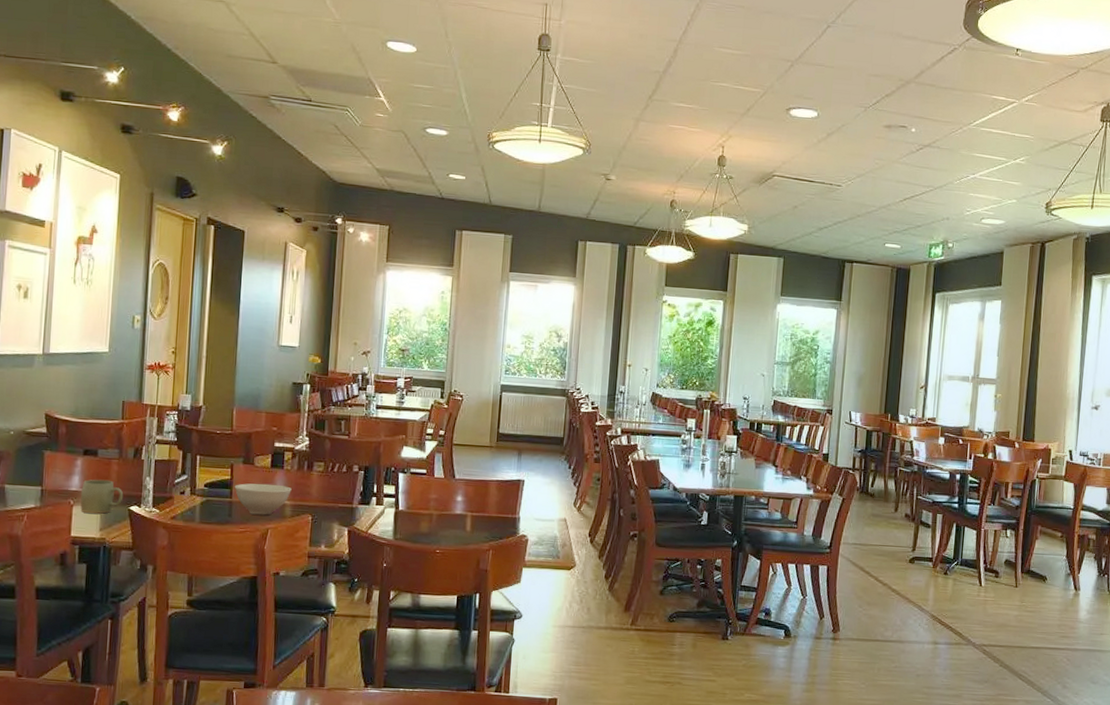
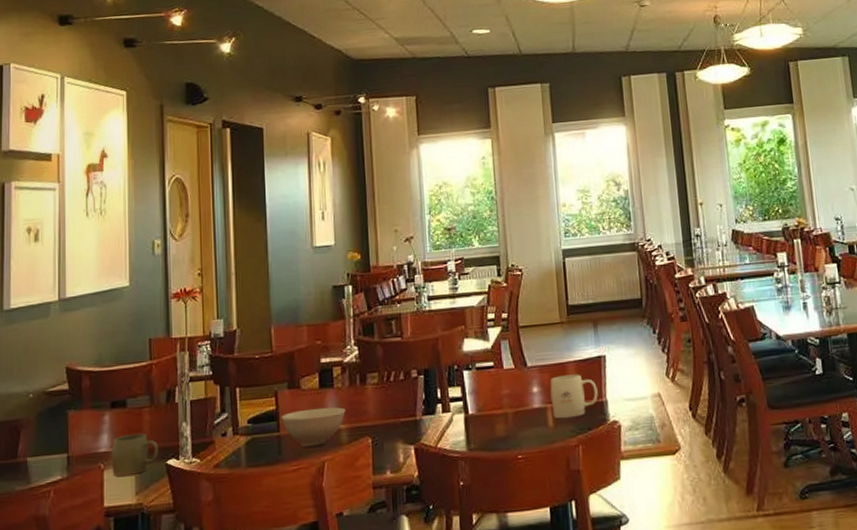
mug: none [471,490,513,527] -> present [550,374,598,420]

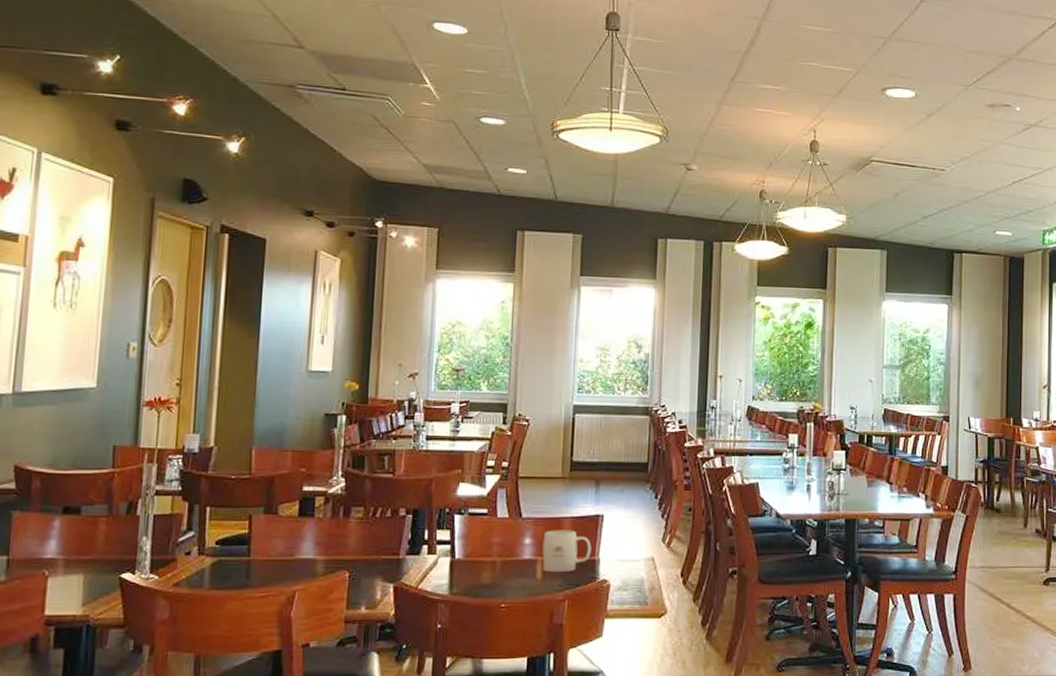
mug: present [111,433,159,476] -> none [57,542,114,585]
bowl: present [281,407,346,449] -> none [253,536,324,576]

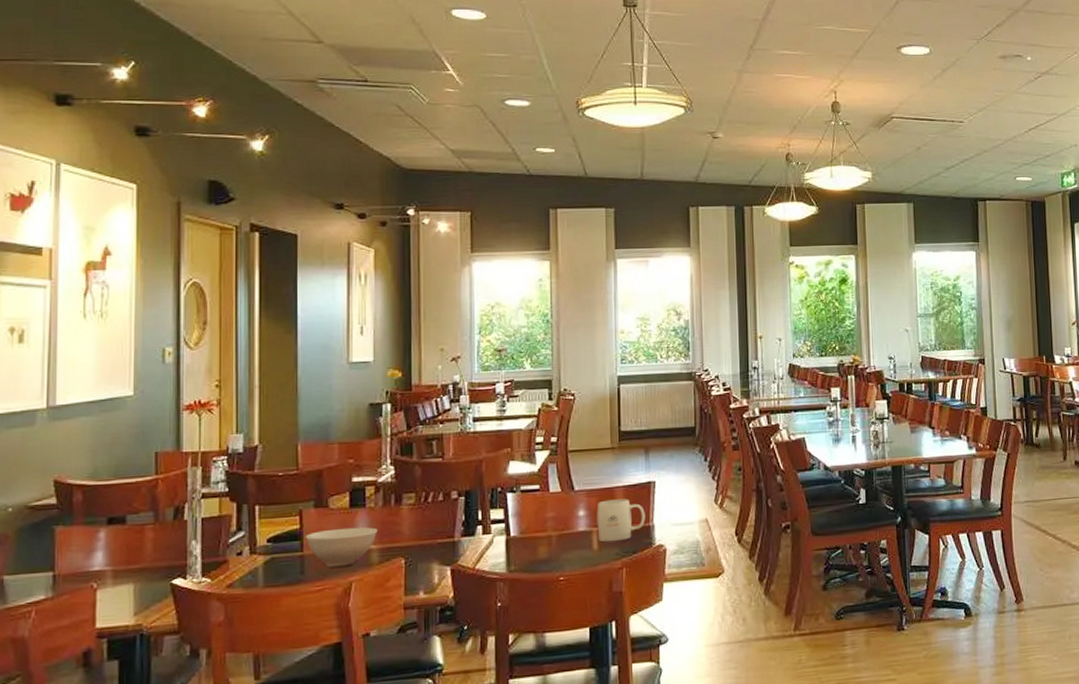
bowl: none [253,536,324,576] -> present [305,527,377,569]

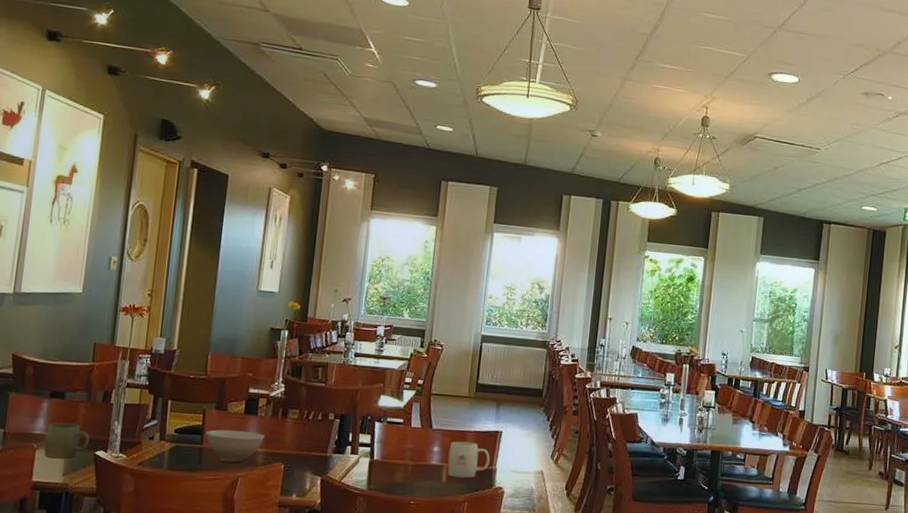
mug: none [105,551,163,596] -> present [43,422,90,458]

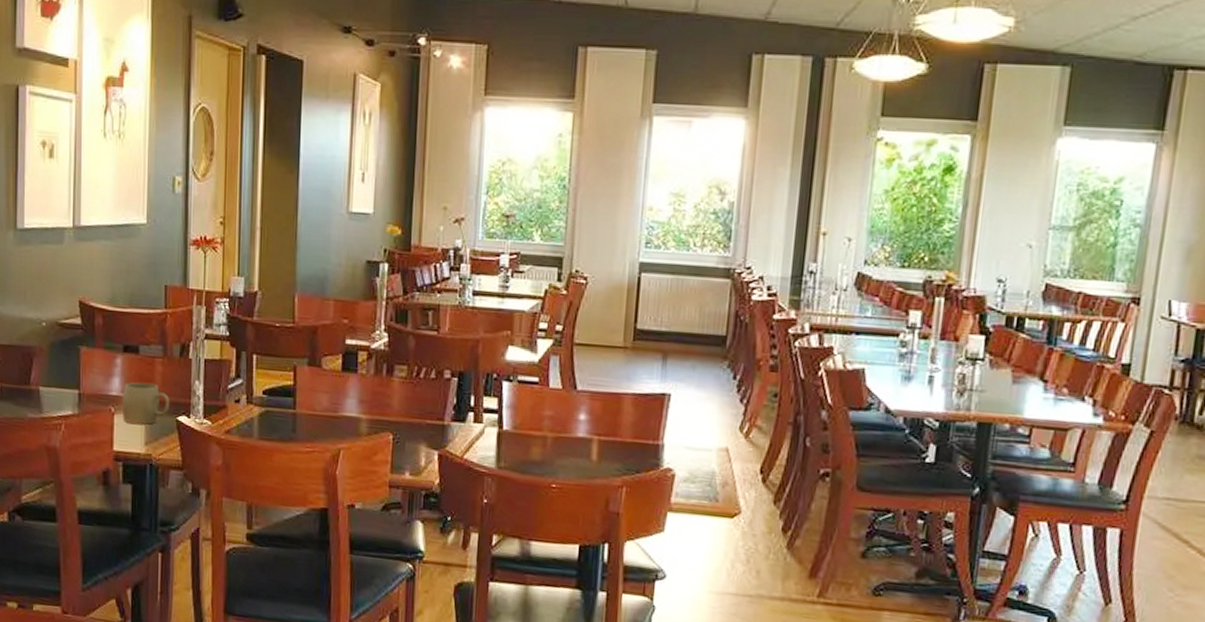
bowl: present [205,429,265,464] -> none [298,390,368,434]
mug: present [447,441,490,479] -> none [598,406,655,457]

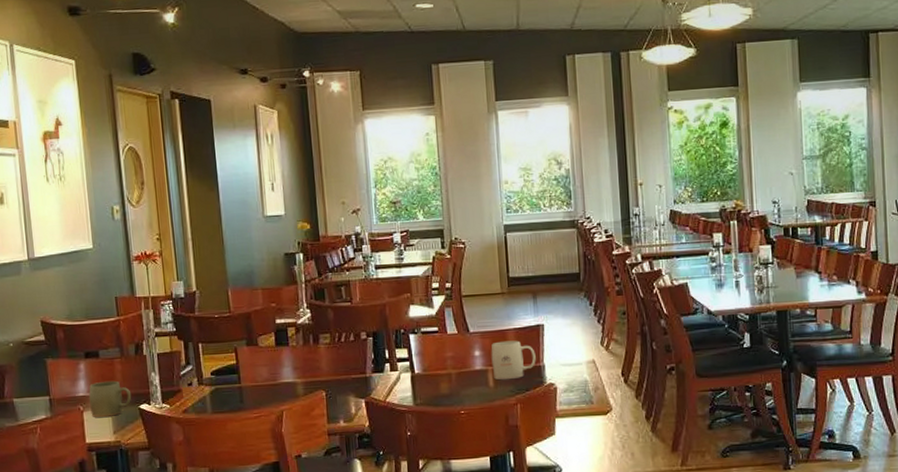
mug: none [598,406,655,457] -> present [491,340,536,381]

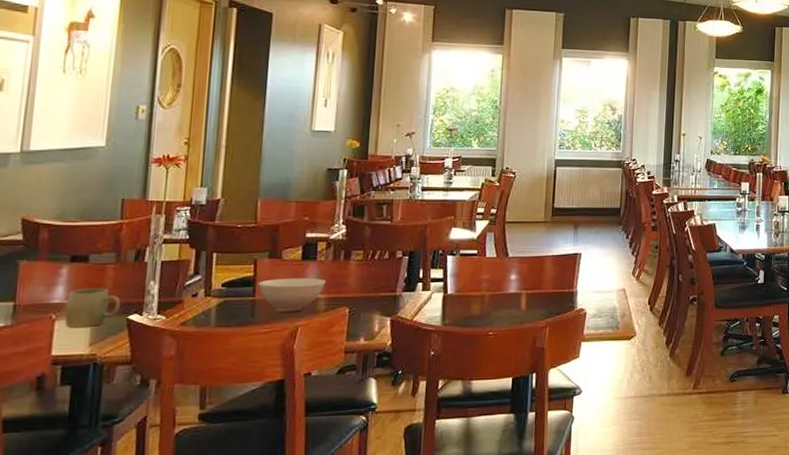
bowl: none [241,363,301,399] -> present [258,277,326,314]
mug: present [491,340,536,381] -> none [526,267,570,304]

